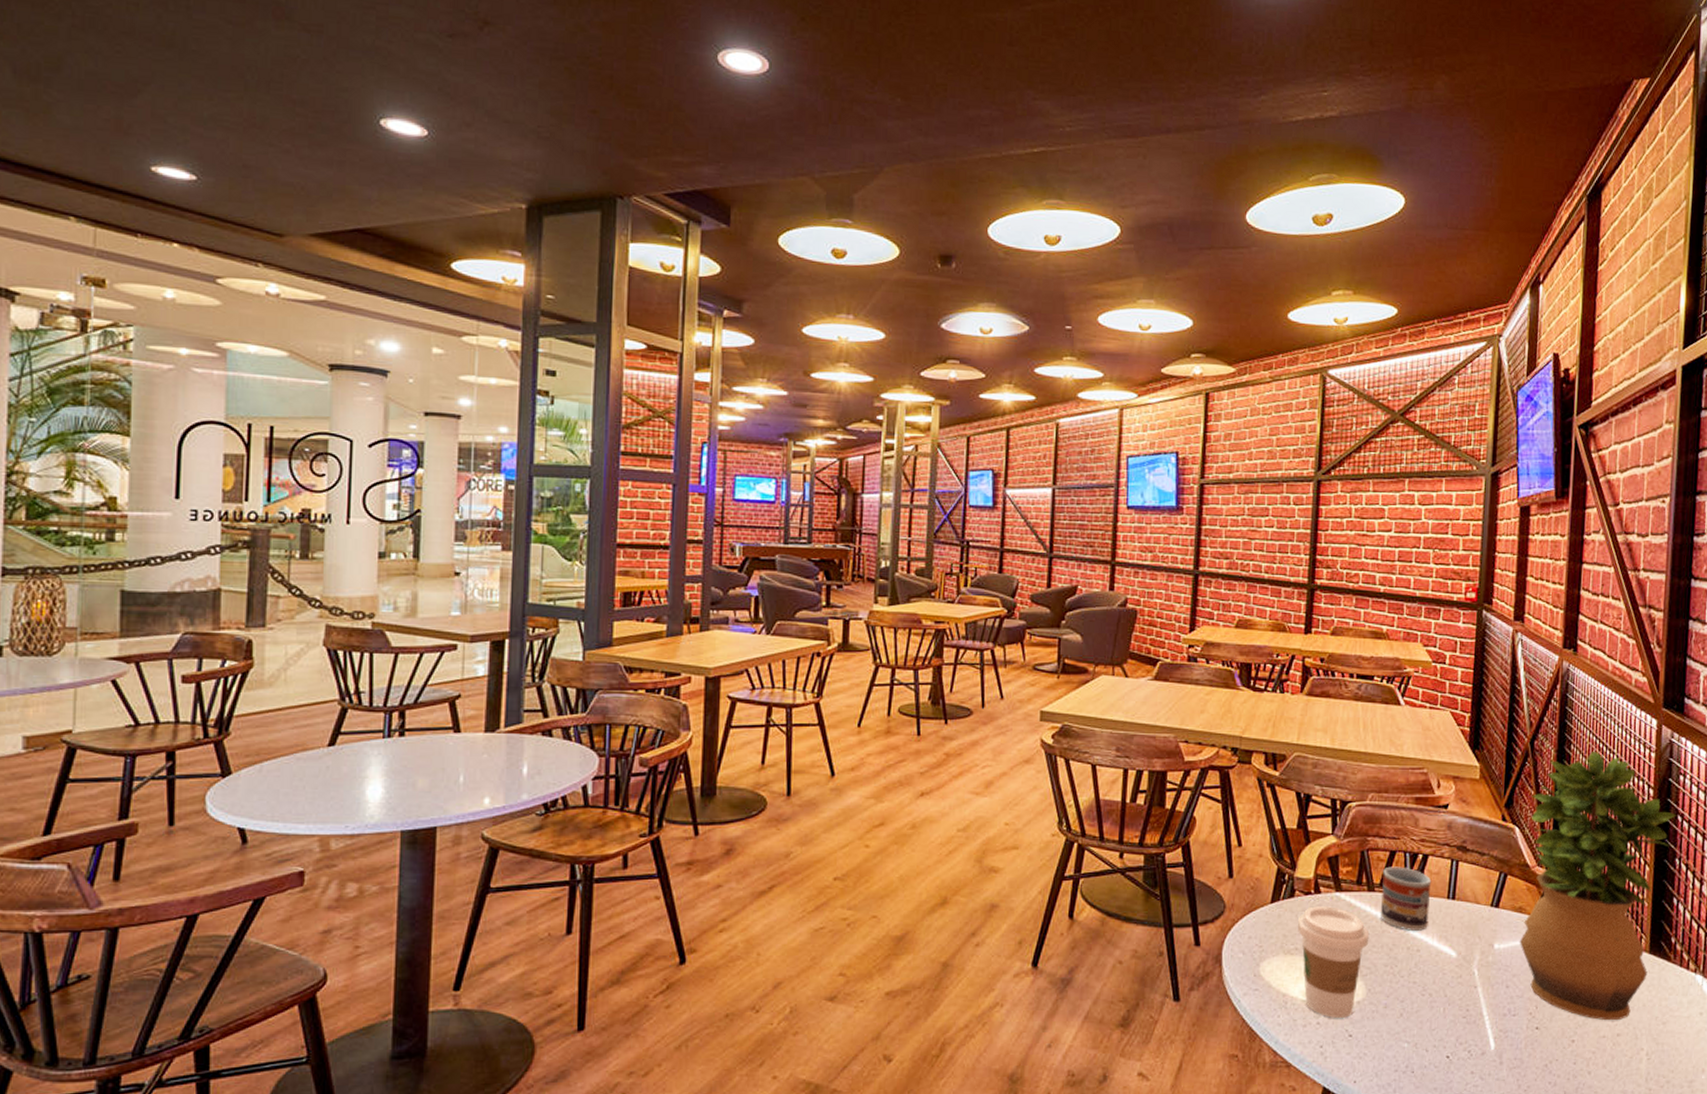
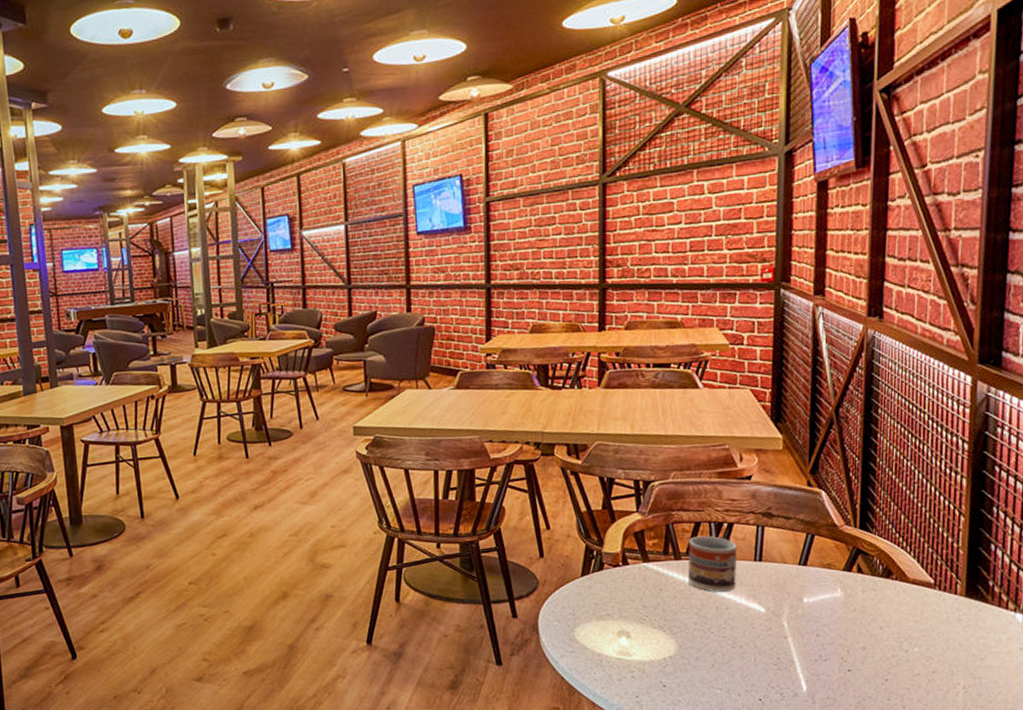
coffee cup: present [1297,906,1370,1018] -> none [607,576,678,672]
potted plant: present [1519,750,1677,1020] -> none [828,412,995,660]

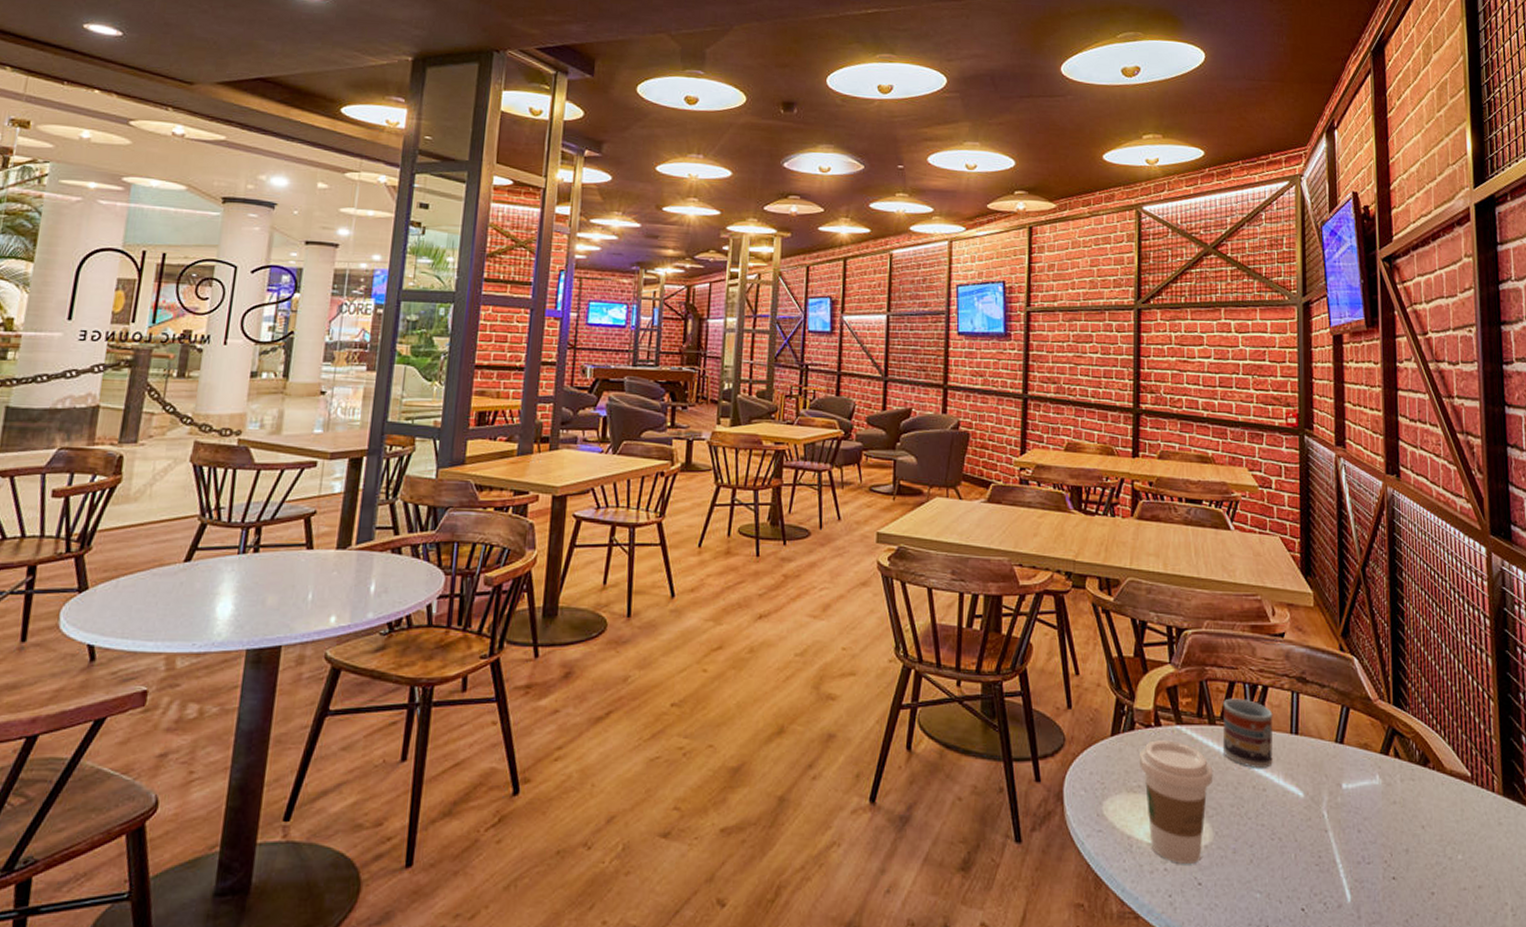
coffee cup: none [607,576,678,672] -> present [1139,740,1213,864]

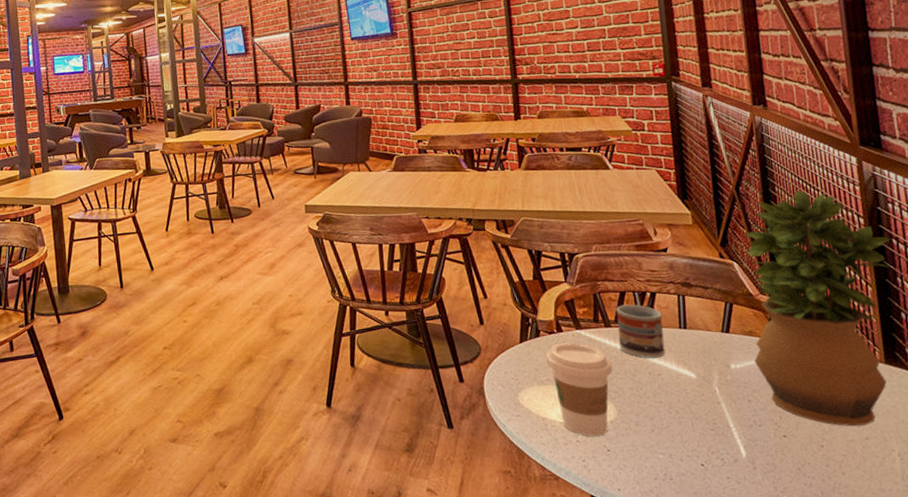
potted plant: none [1367,578,1517,870] -> present [744,190,892,426]

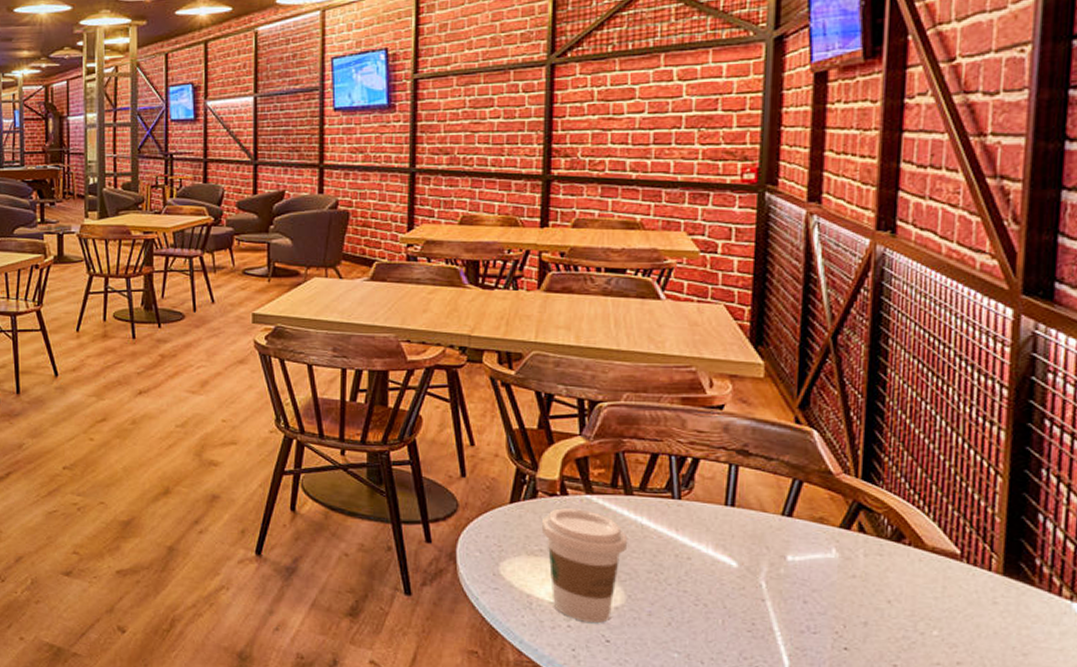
cup: present [616,304,665,358] -> none [640,469,704,538]
potted plant: present [744,190,892,426] -> none [820,345,1044,647]

